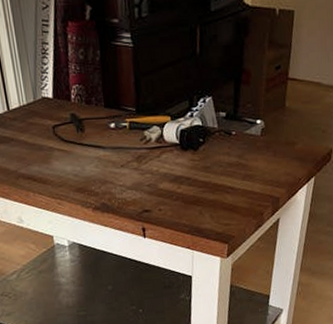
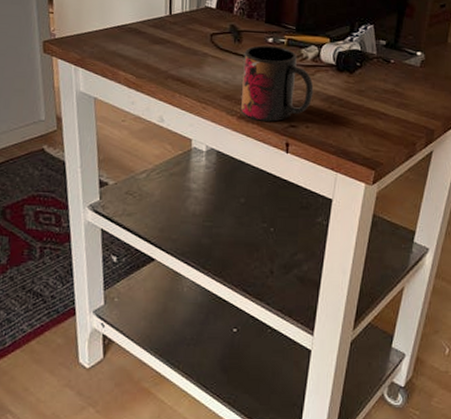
mug: none [88,131,162,210] -> present [241,45,314,122]

